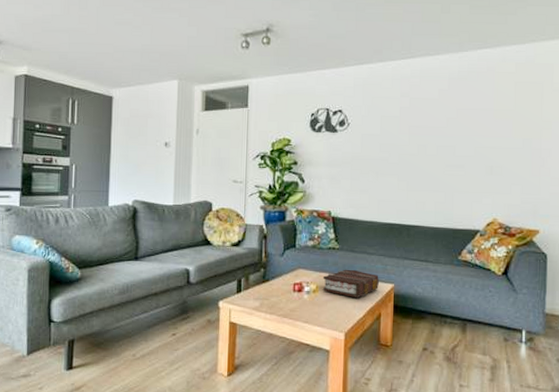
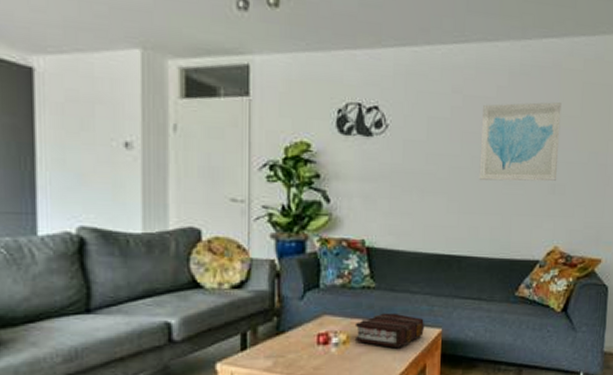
wall art: none [424,99,496,165] -> present [479,102,562,182]

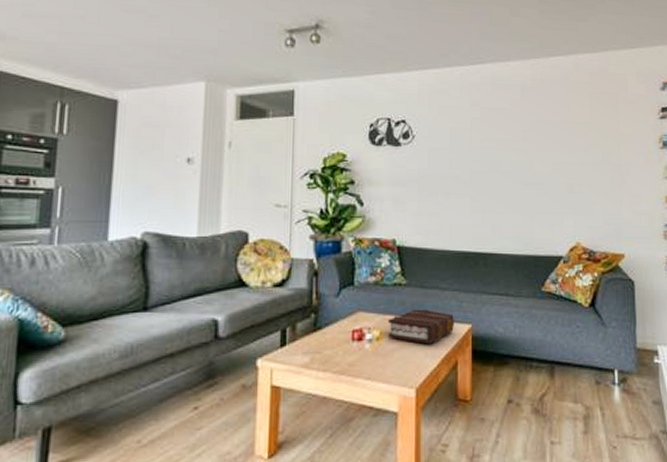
wall art: present [479,102,562,182] -> none [499,110,574,183]

